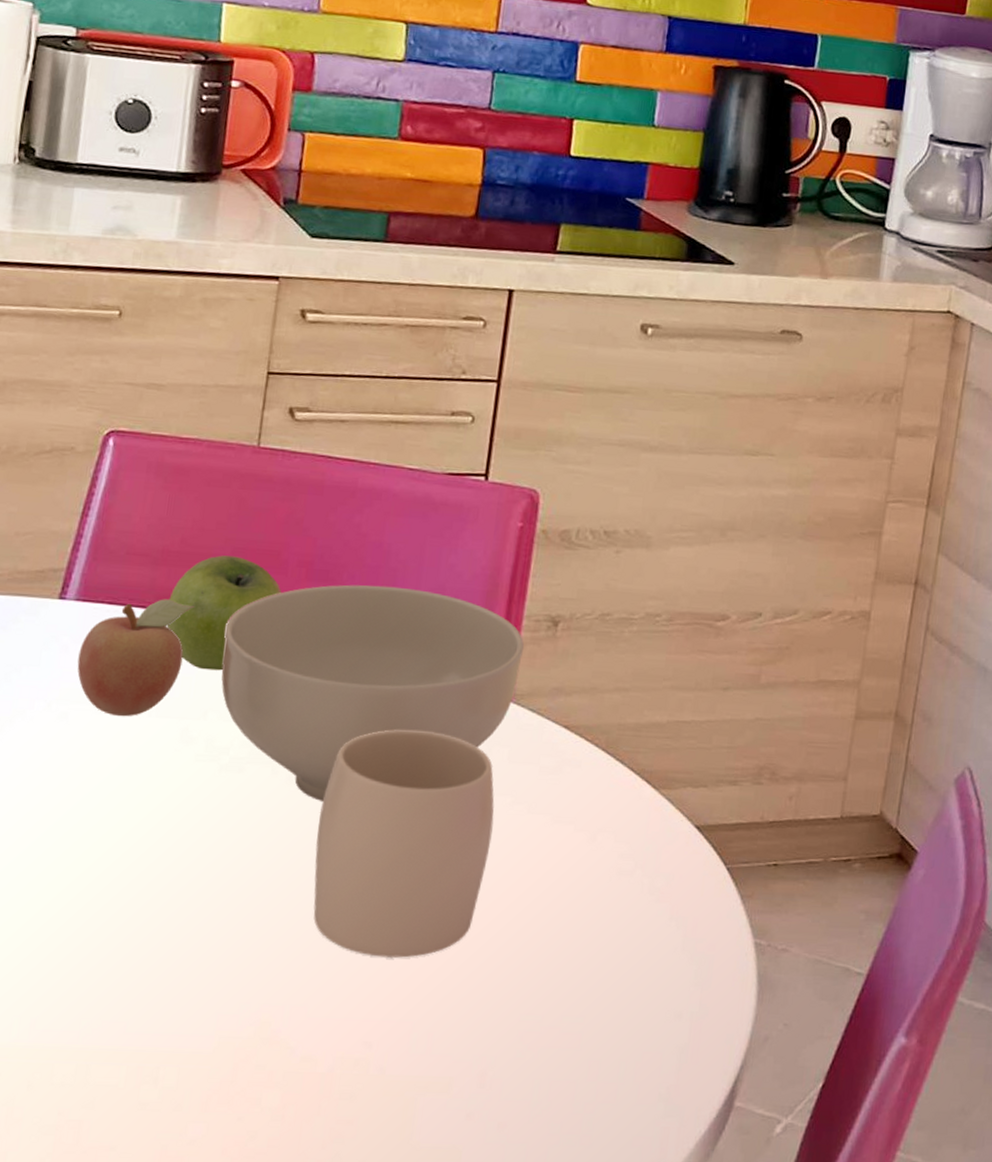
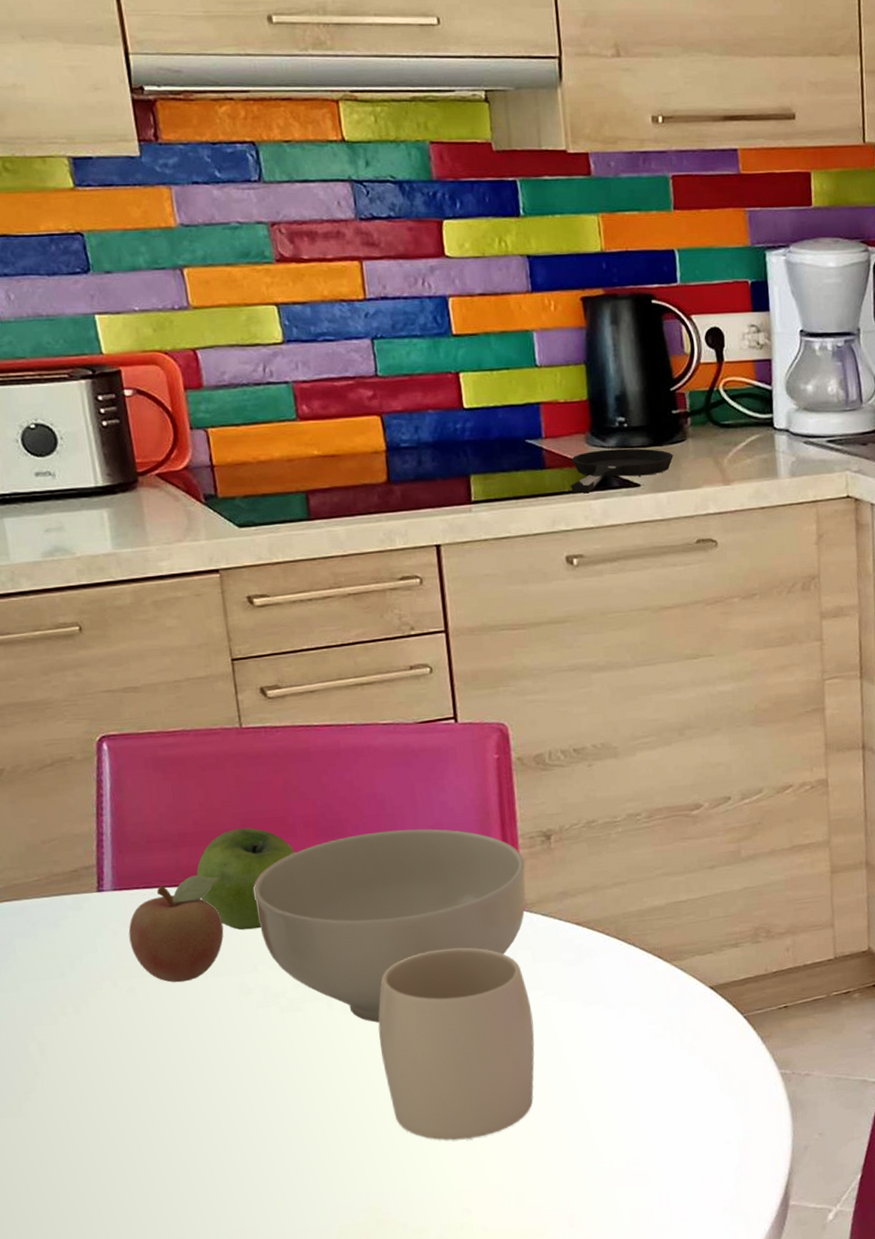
frying pan: none [662,220,775,262] -> present [570,448,674,493]

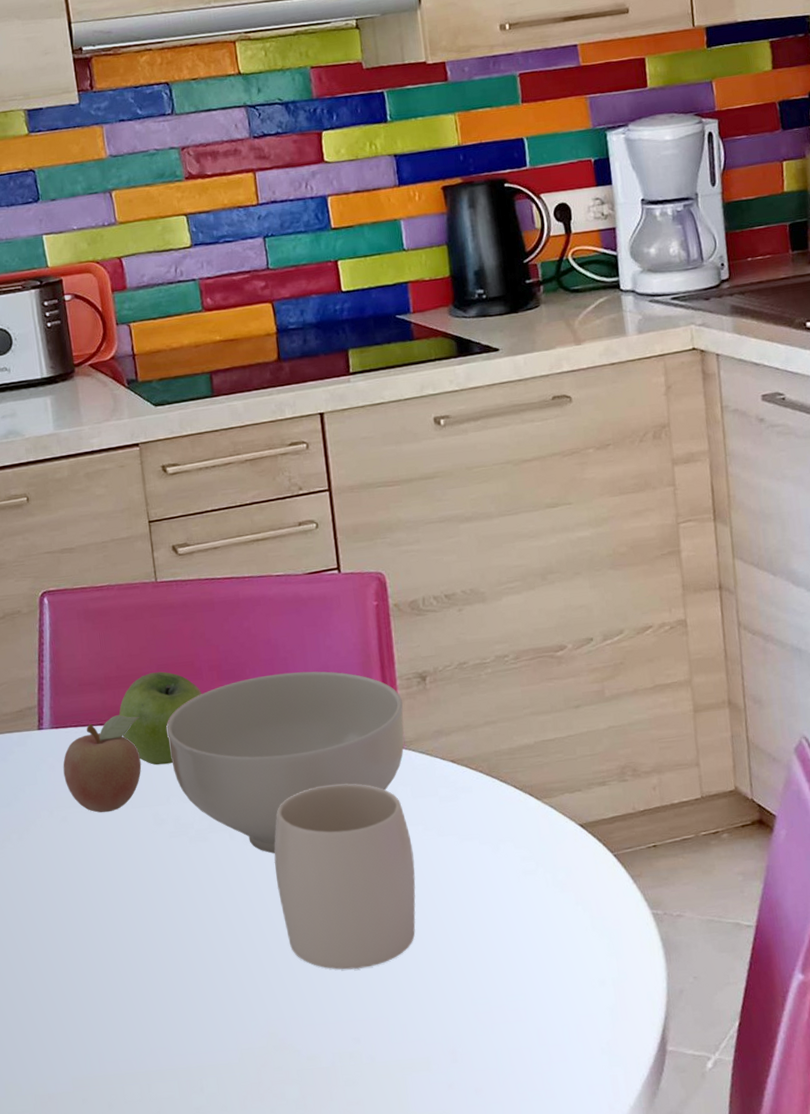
frying pan: present [570,448,674,493] -> none [436,316,529,360]

